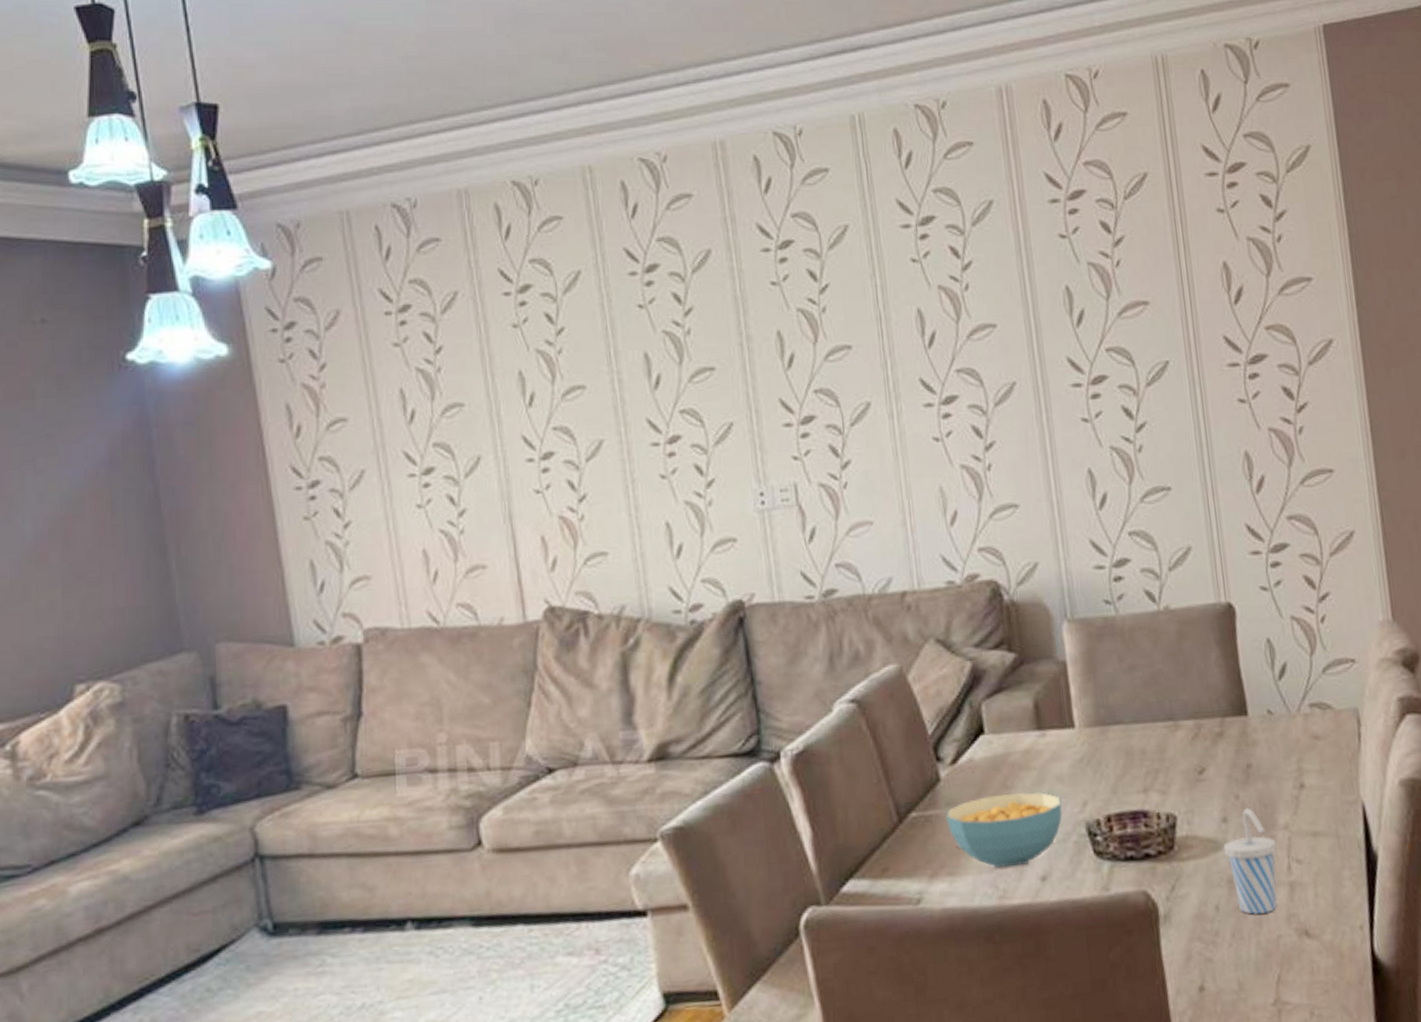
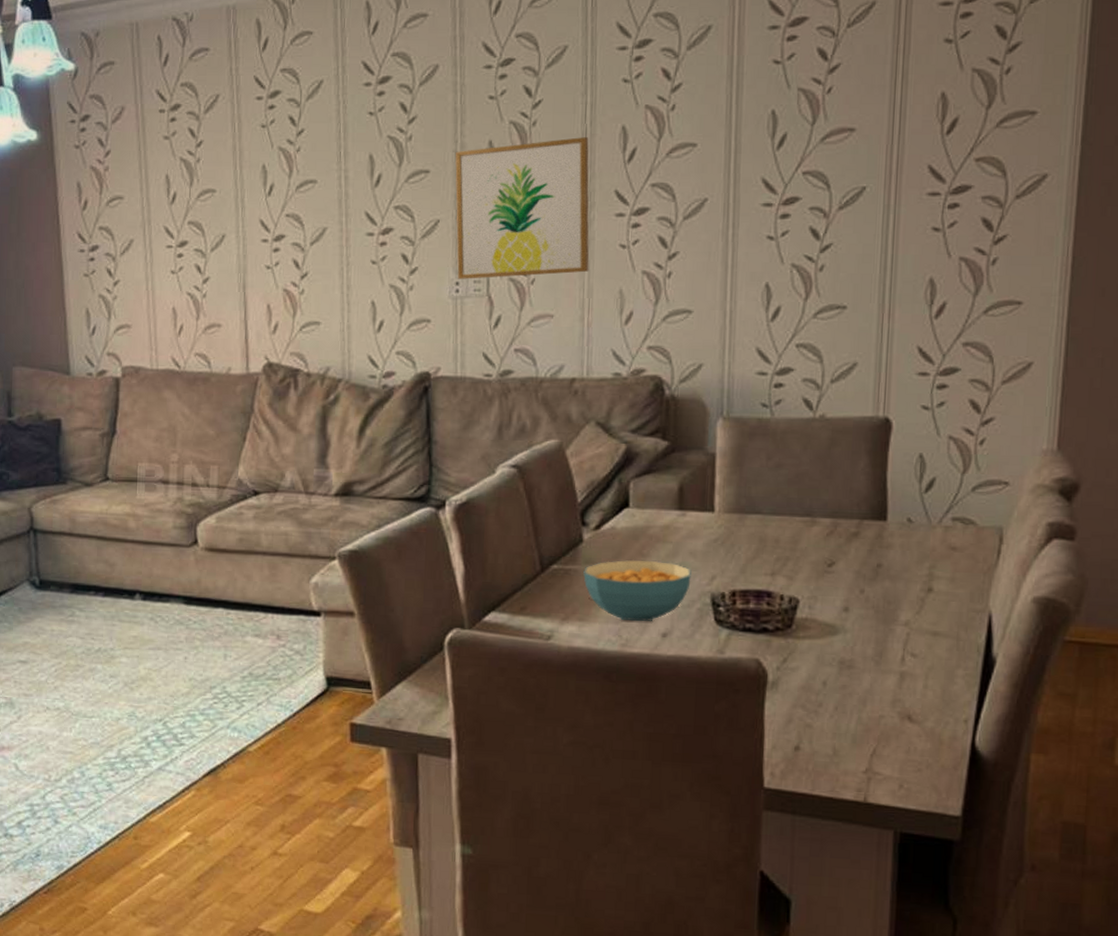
wall art: none [742,322,904,489] -> present [455,137,590,279]
cup: present [1223,808,1277,915] -> none [840,602,894,695]

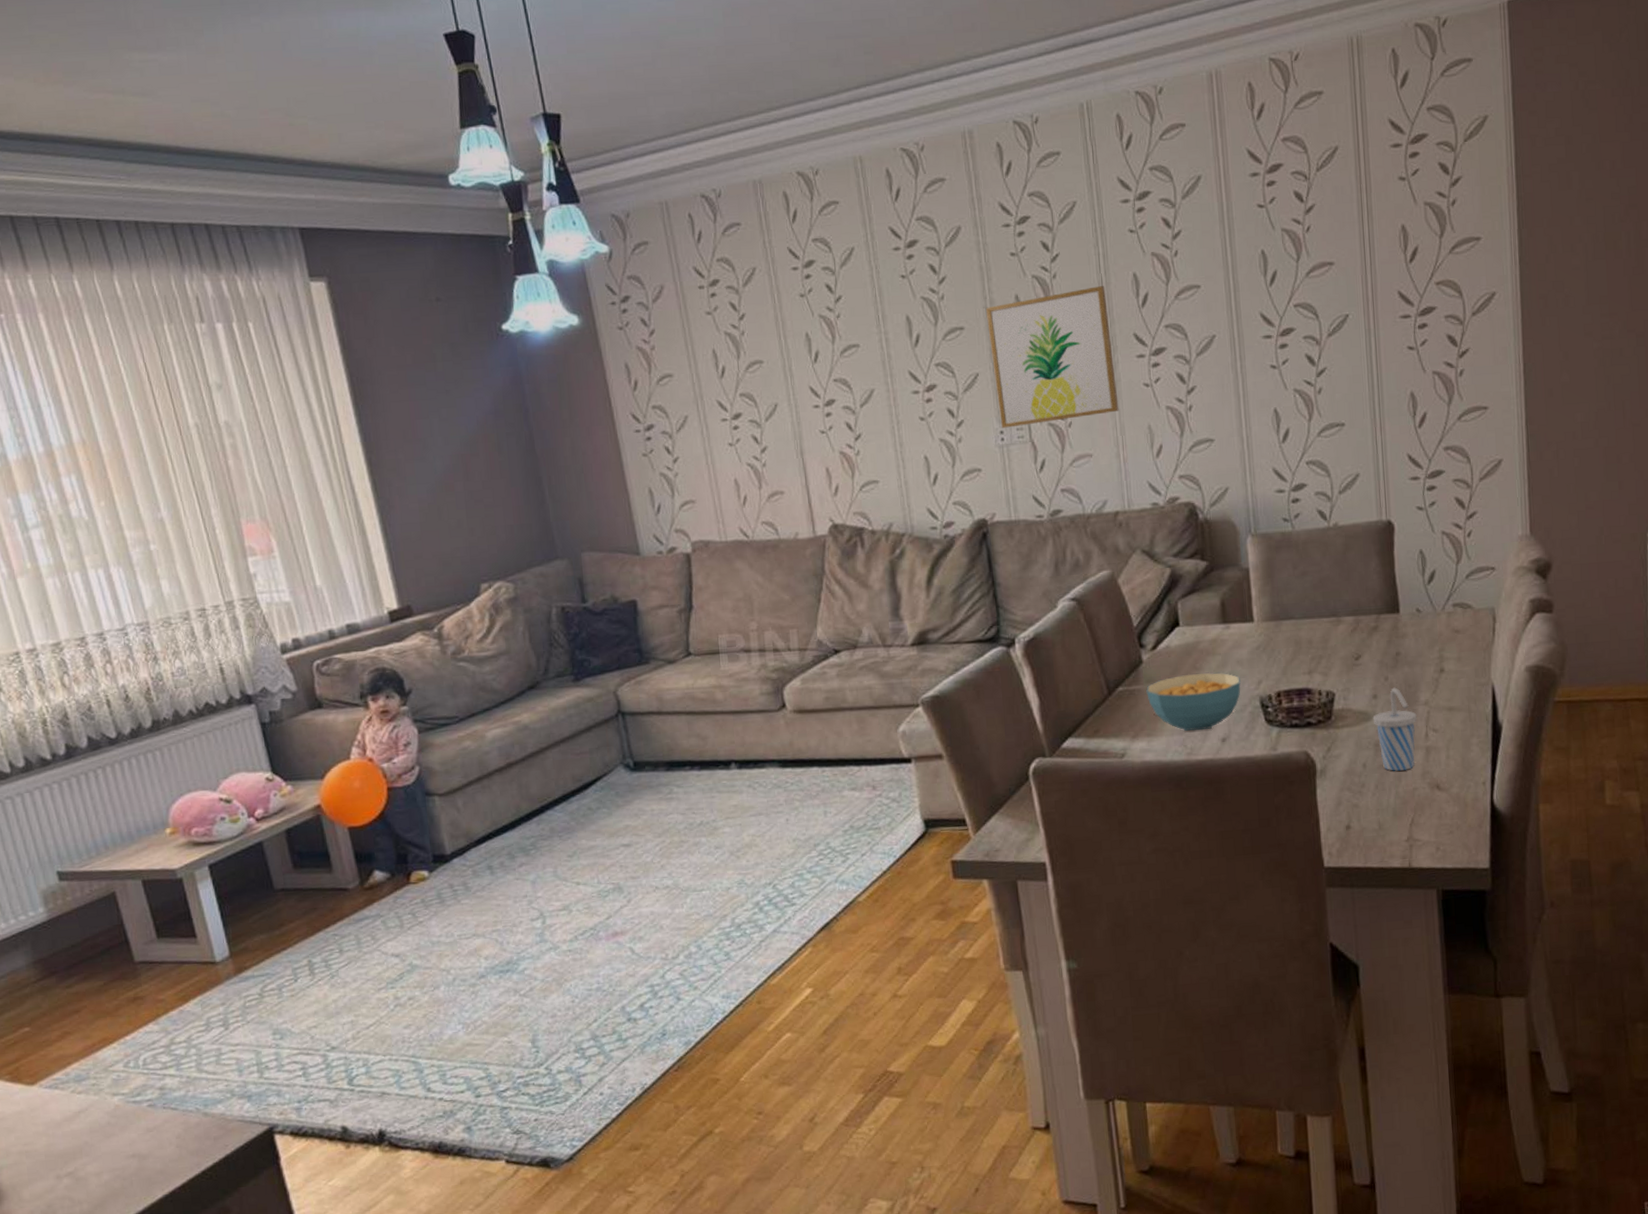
cup: none [840,602,894,695] -> present [1372,687,1417,771]

